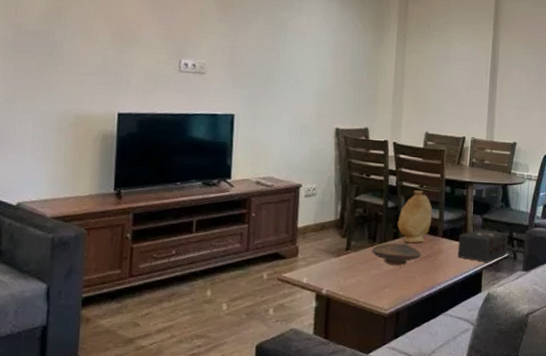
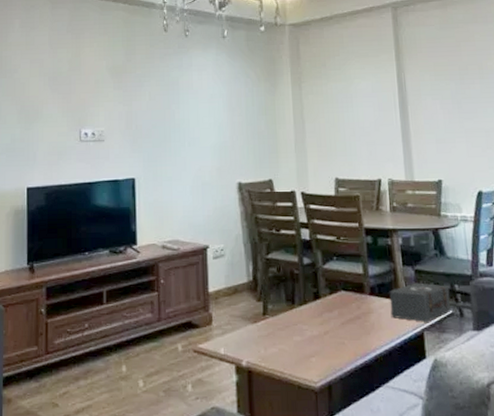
decorative bowl: present [371,243,421,265] -> none [291,304,348,329]
vase: present [397,190,432,243] -> none [316,243,356,304]

